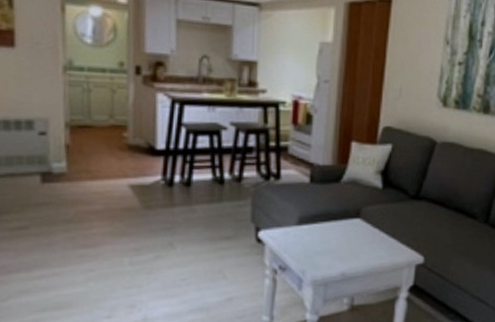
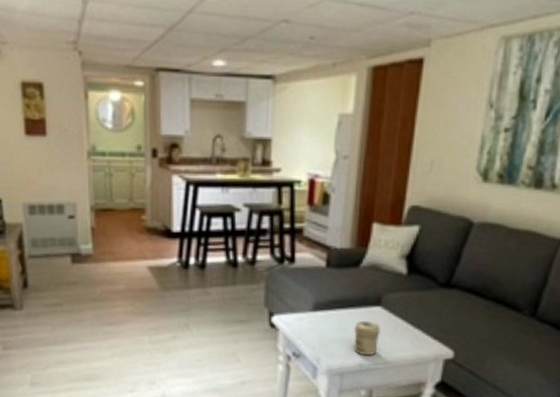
jar: none [336,232,360,265] -> present [353,320,381,356]

